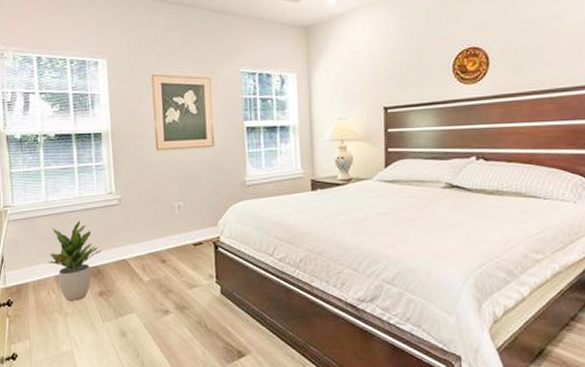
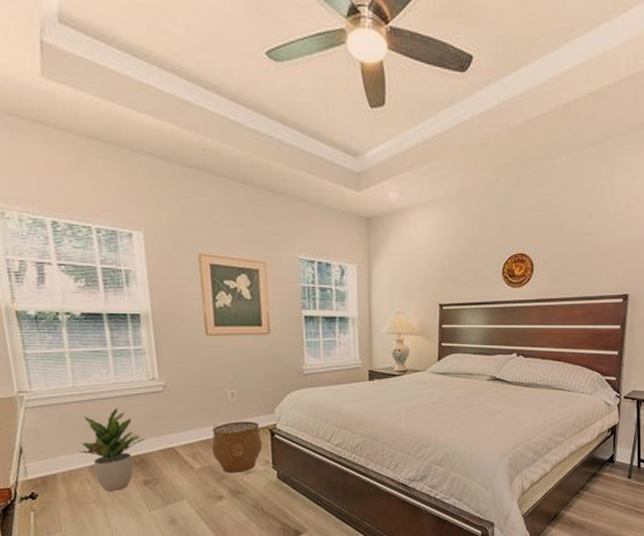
basket: none [160,234,206,287] -> present [212,421,262,473]

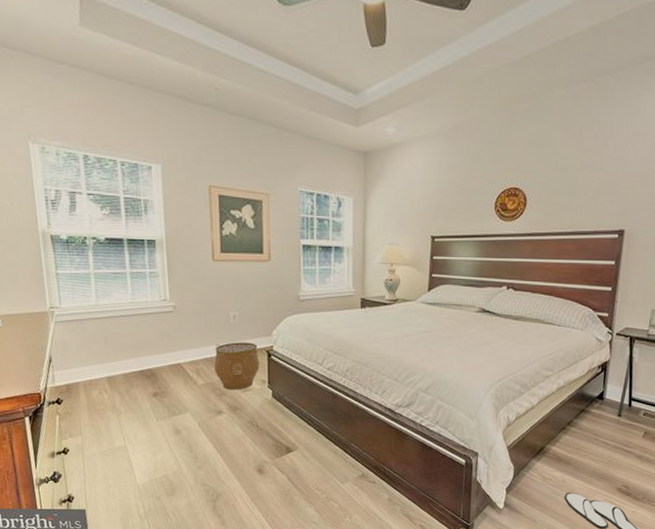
potted plant: present [79,408,145,491] -> none [99,325,156,401]

